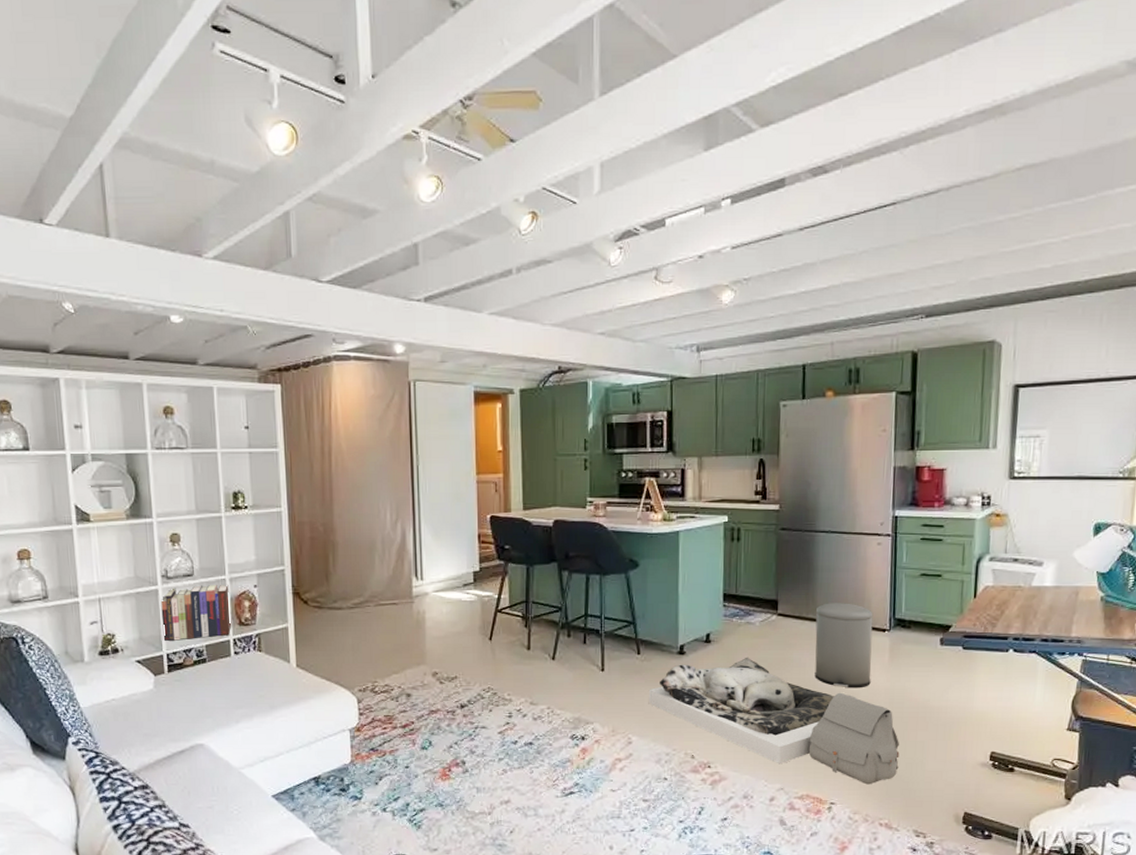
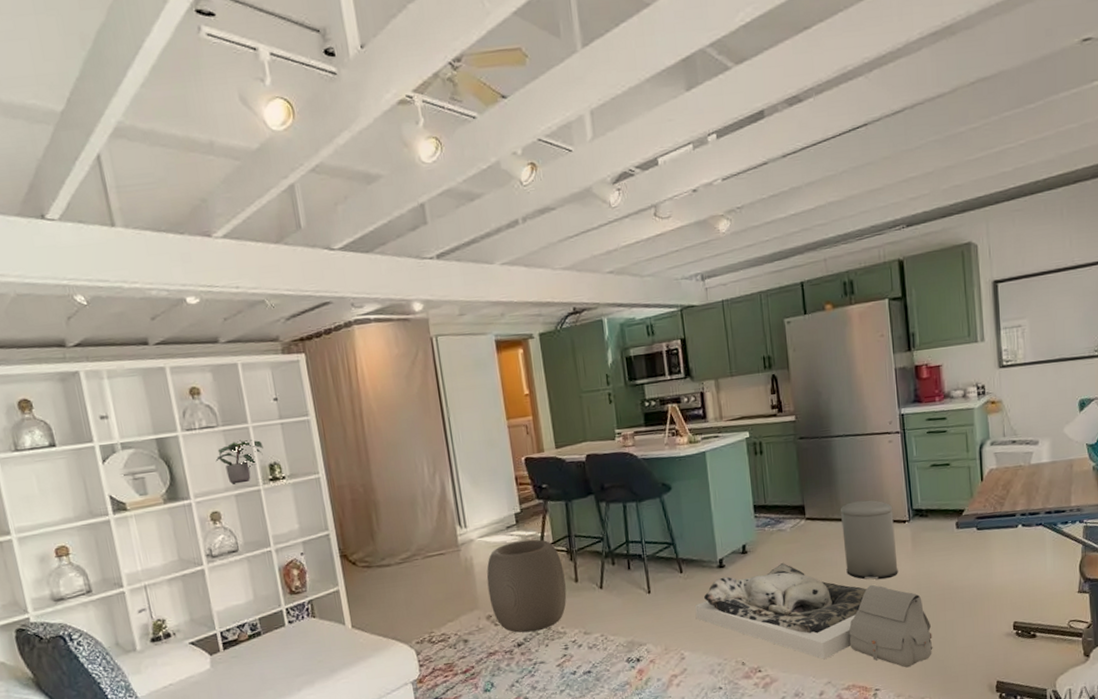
books: present [161,584,231,642] -> none [208,555,282,620]
potted plant: none [181,464,229,508] -> present [215,440,263,484]
pouf: none [437,600,517,695] -> present [486,539,567,633]

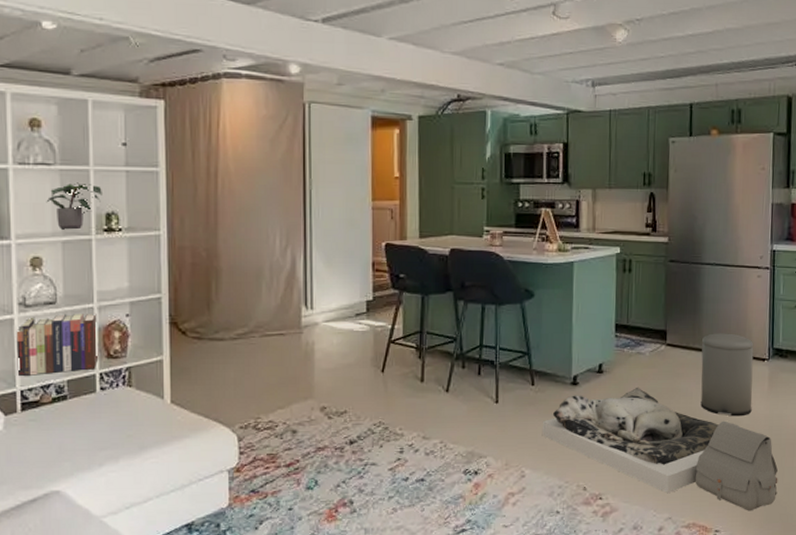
books: none [208,555,282,620] -> present [16,313,97,377]
pouf: present [486,539,567,633] -> none [326,331,410,430]

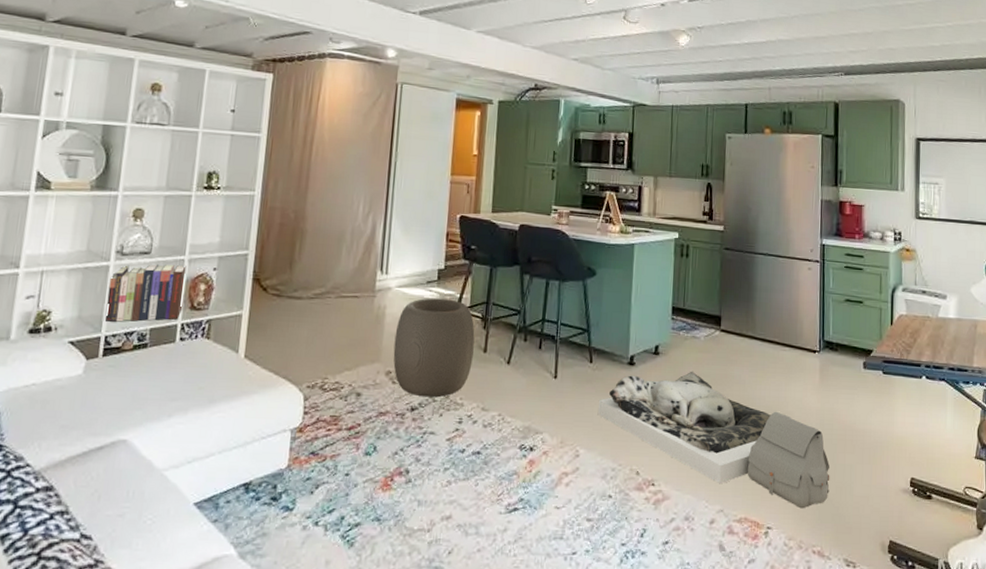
potted plant: present [46,182,102,230] -> none [155,143,208,186]
pouf: none [326,331,410,430] -> present [393,298,476,398]
pedal bin: present [700,333,754,417] -> none [753,322,805,408]

